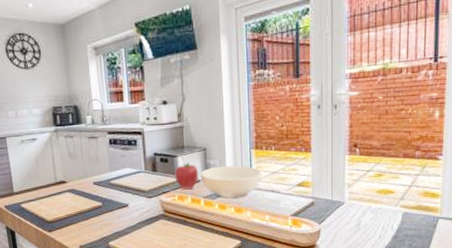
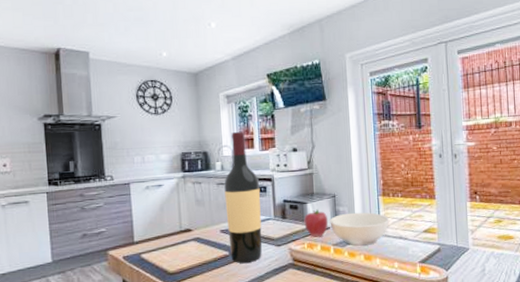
wine bottle: none [95,84,134,213] -> present [224,131,263,263]

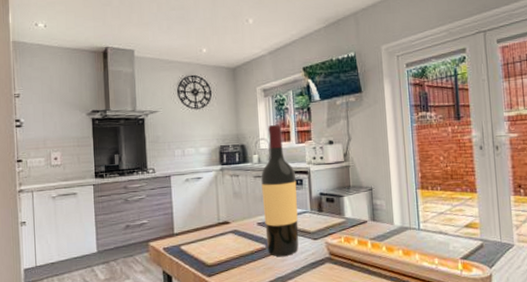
fruit: present [304,209,329,236] -> none [340,202,366,230]
bowl: present [330,212,389,246] -> none [367,205,428,241]

